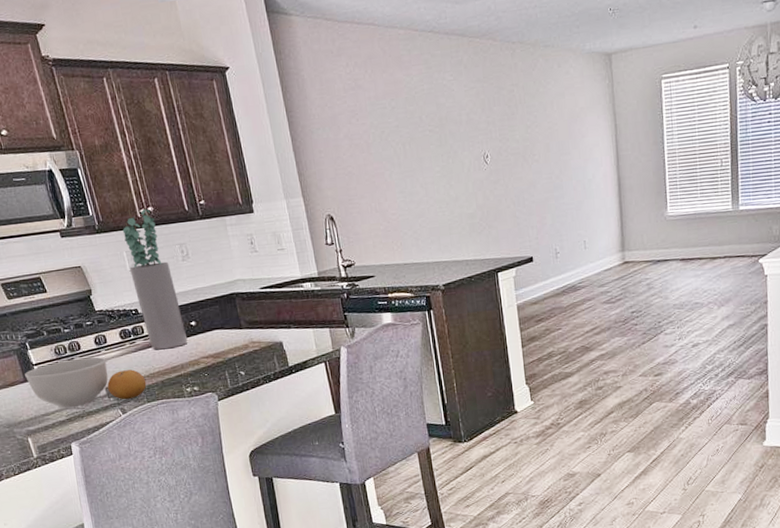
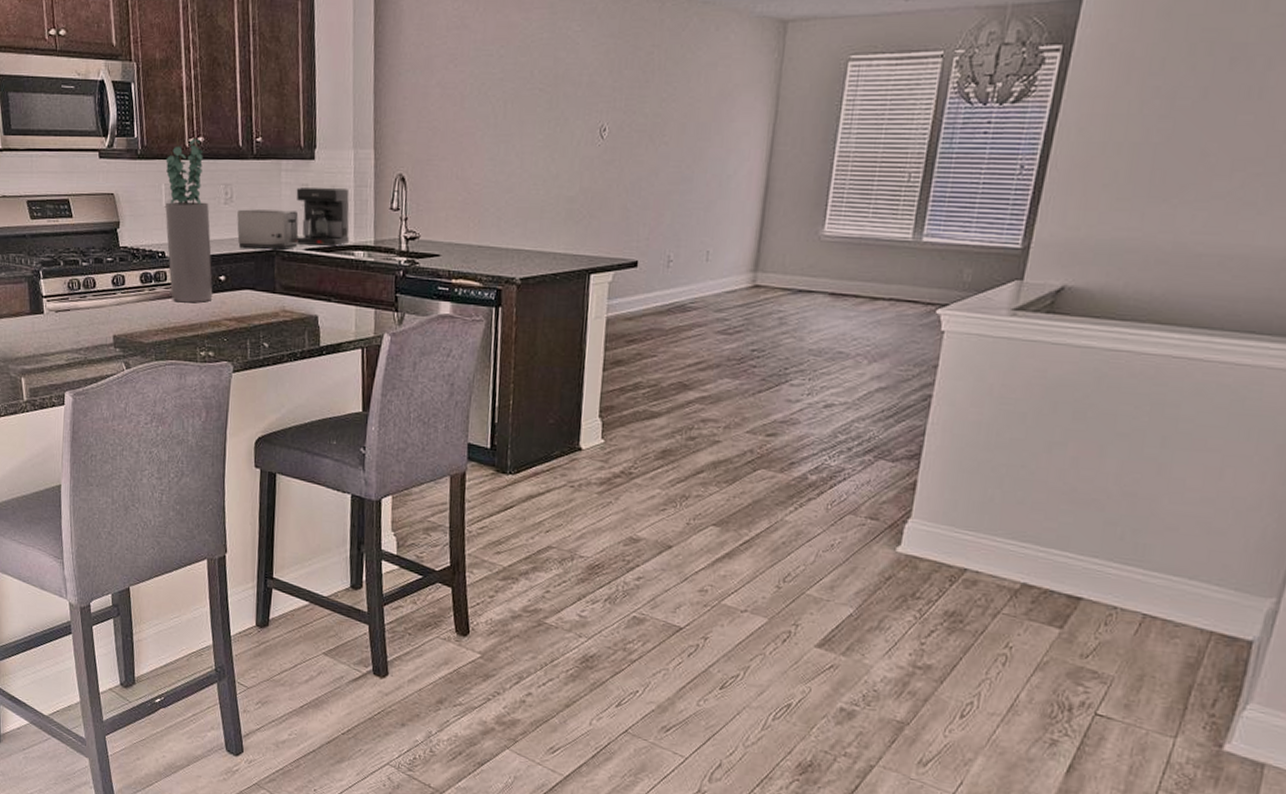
bowl: present [25,356,109,409] -> none [32,297,120,352]
fruit: present [107,369,147,400] -> none [116,319,158,354]
toaster: none [195,257,254,296] -> present [237,209,299,250]
coffee maker: none [243,232,296,286] -> present [296,186,350,247]

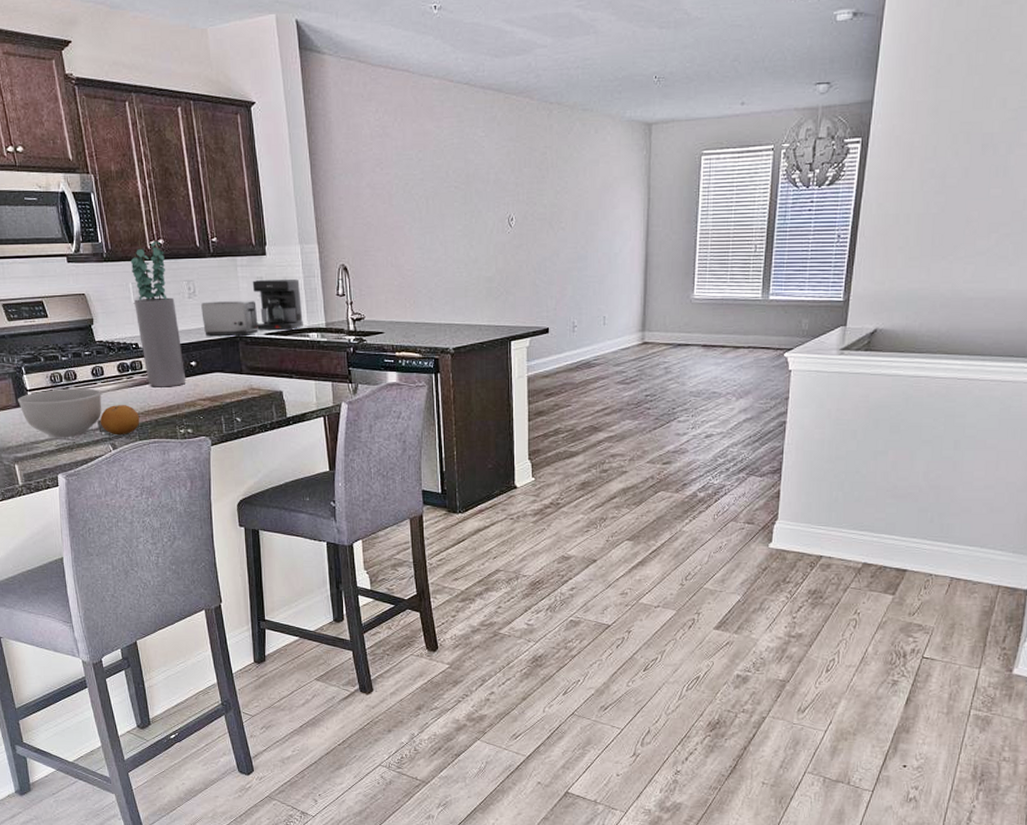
bowl: none [32,297,120,352] -> present [18,388,102,438]
fruit: none [116,319,158,354] -> present [100,405,140,436]

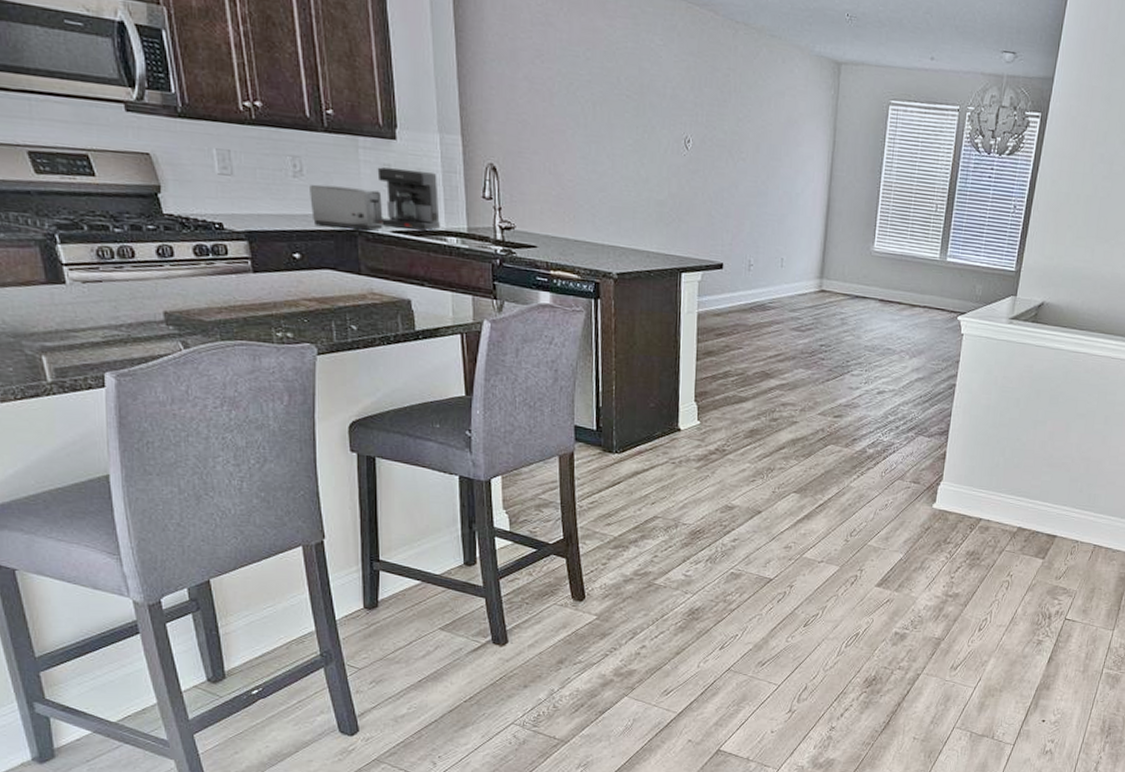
bowl: present [18,388,102,438] -> none [48,267,170,328]
fruit: present [100,405,140,436] -> none [167,294,222,332]
vase: present [130,234,186,388] -> none [215,93,287,281]

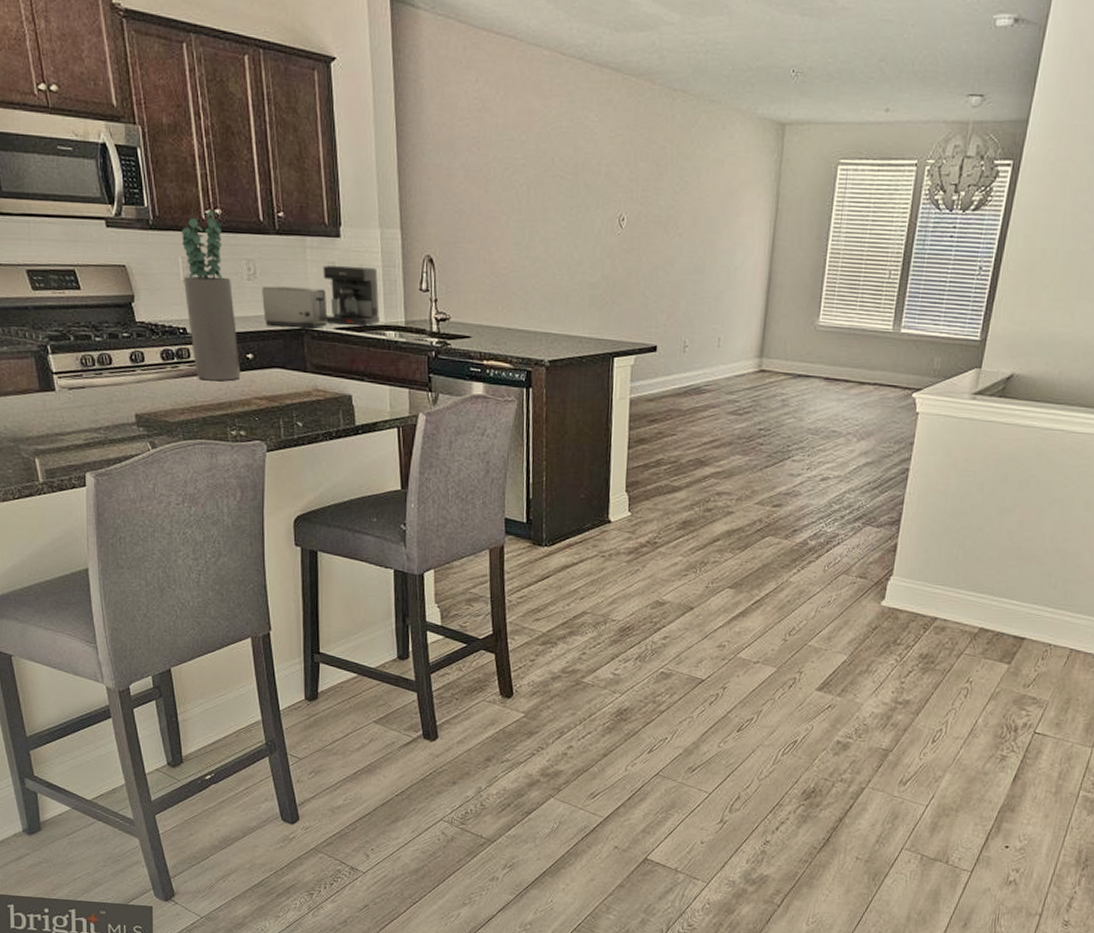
vase: none [215,93,287,281] -> present [181,202,241,382]

